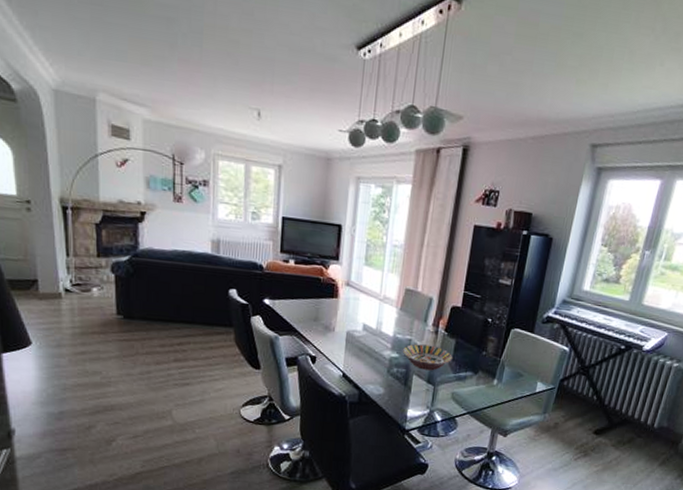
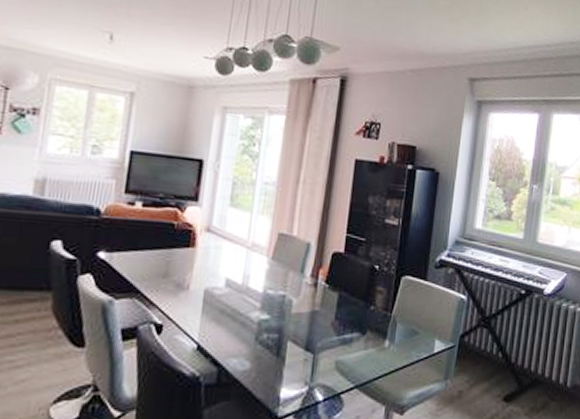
serving bowl: present [402,344,452,371] -> none [274,300,335,334]

